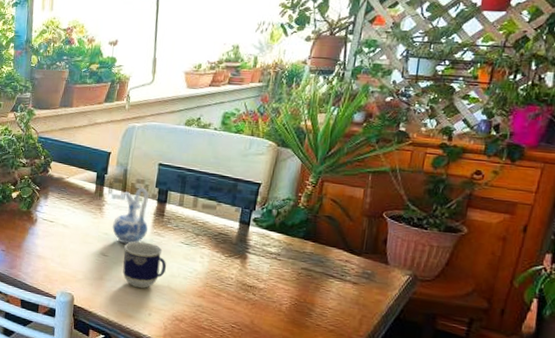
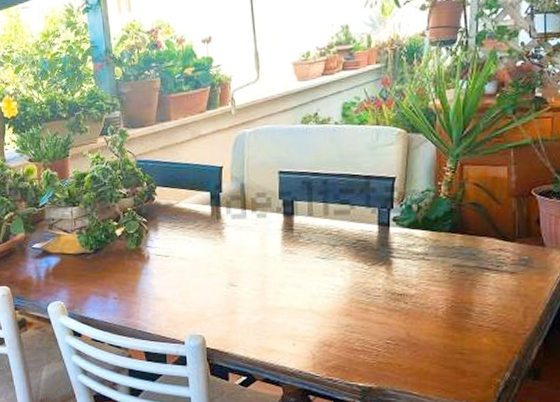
ceramic pitcher: present [112,187,150,245] -> none [237,201,277,269]
cup: present [123,241,167,289] -> none [254,263,305,317]

